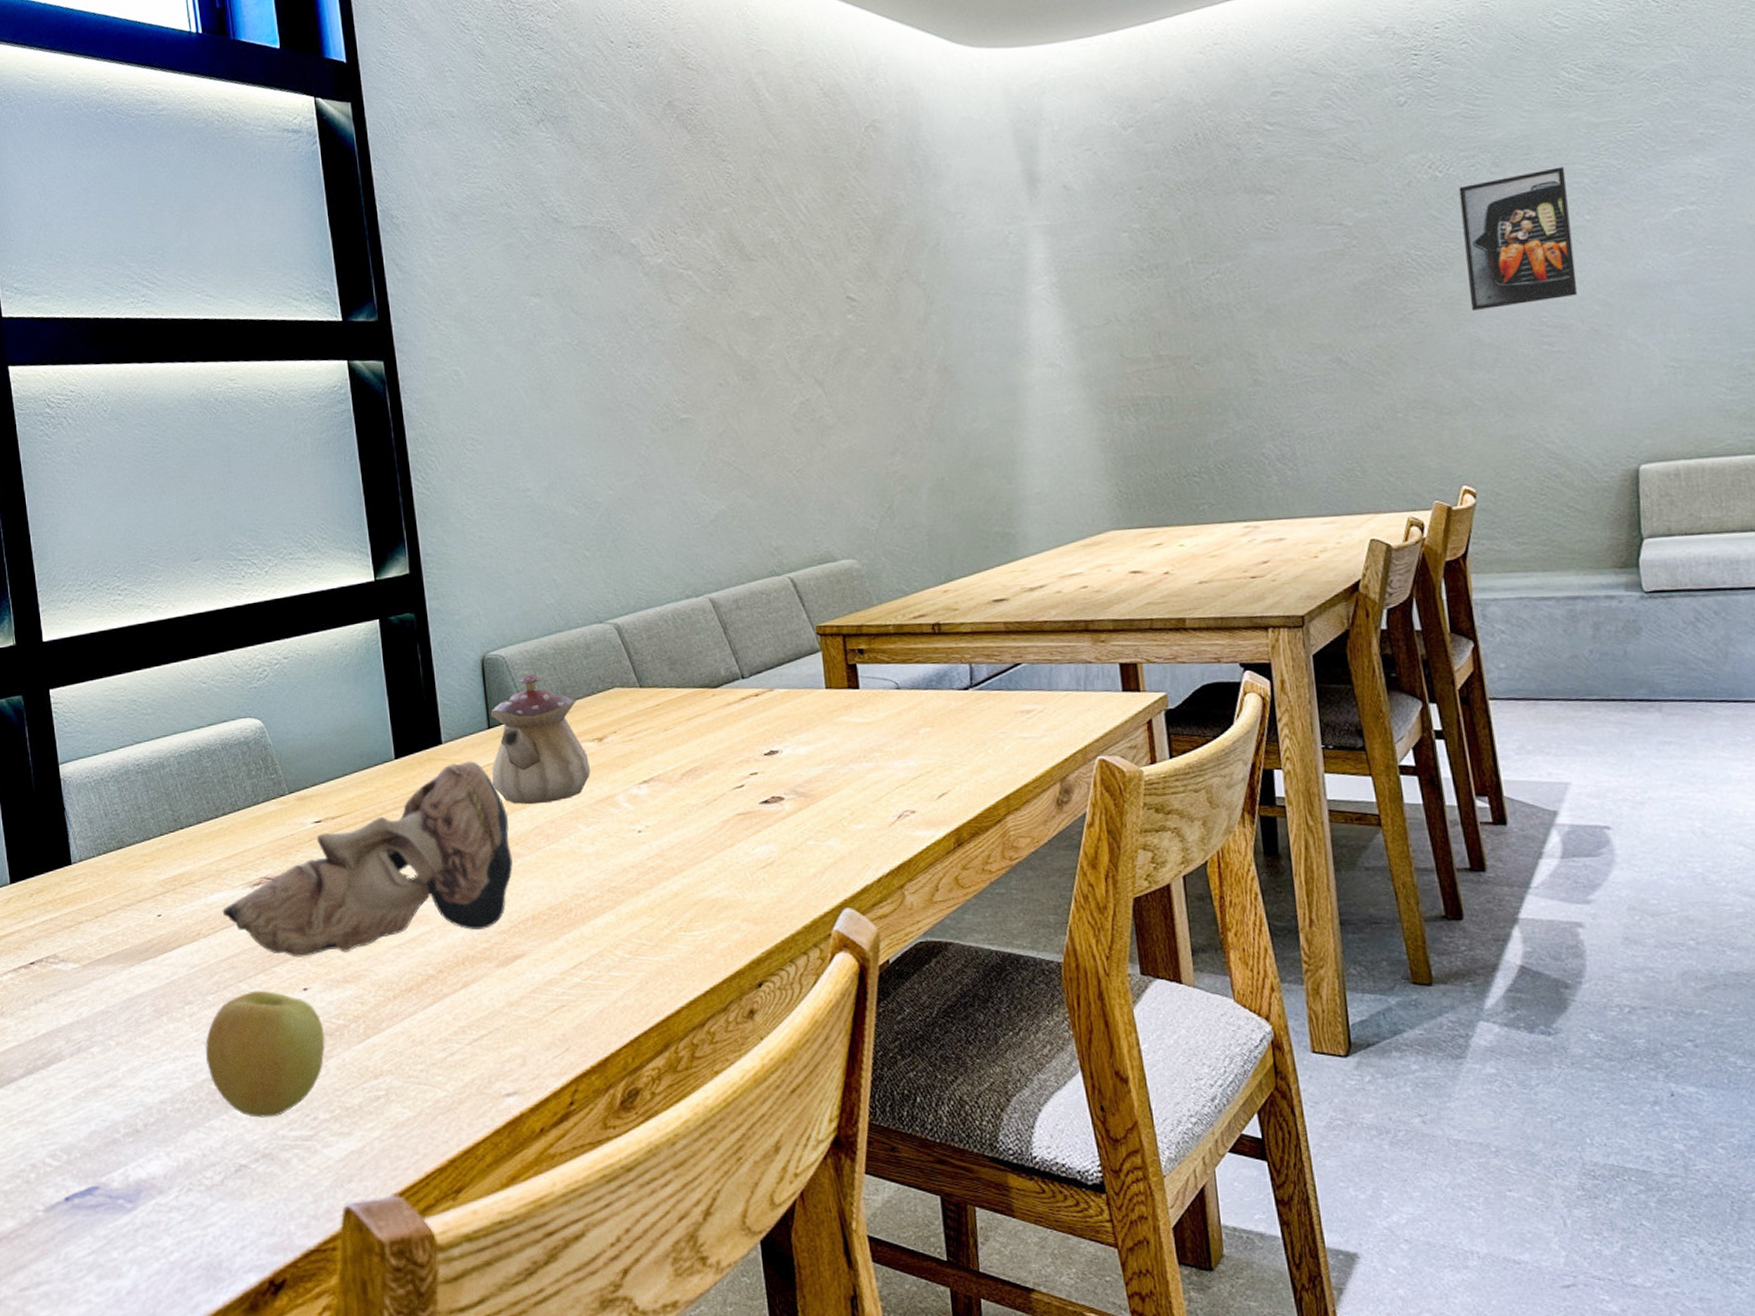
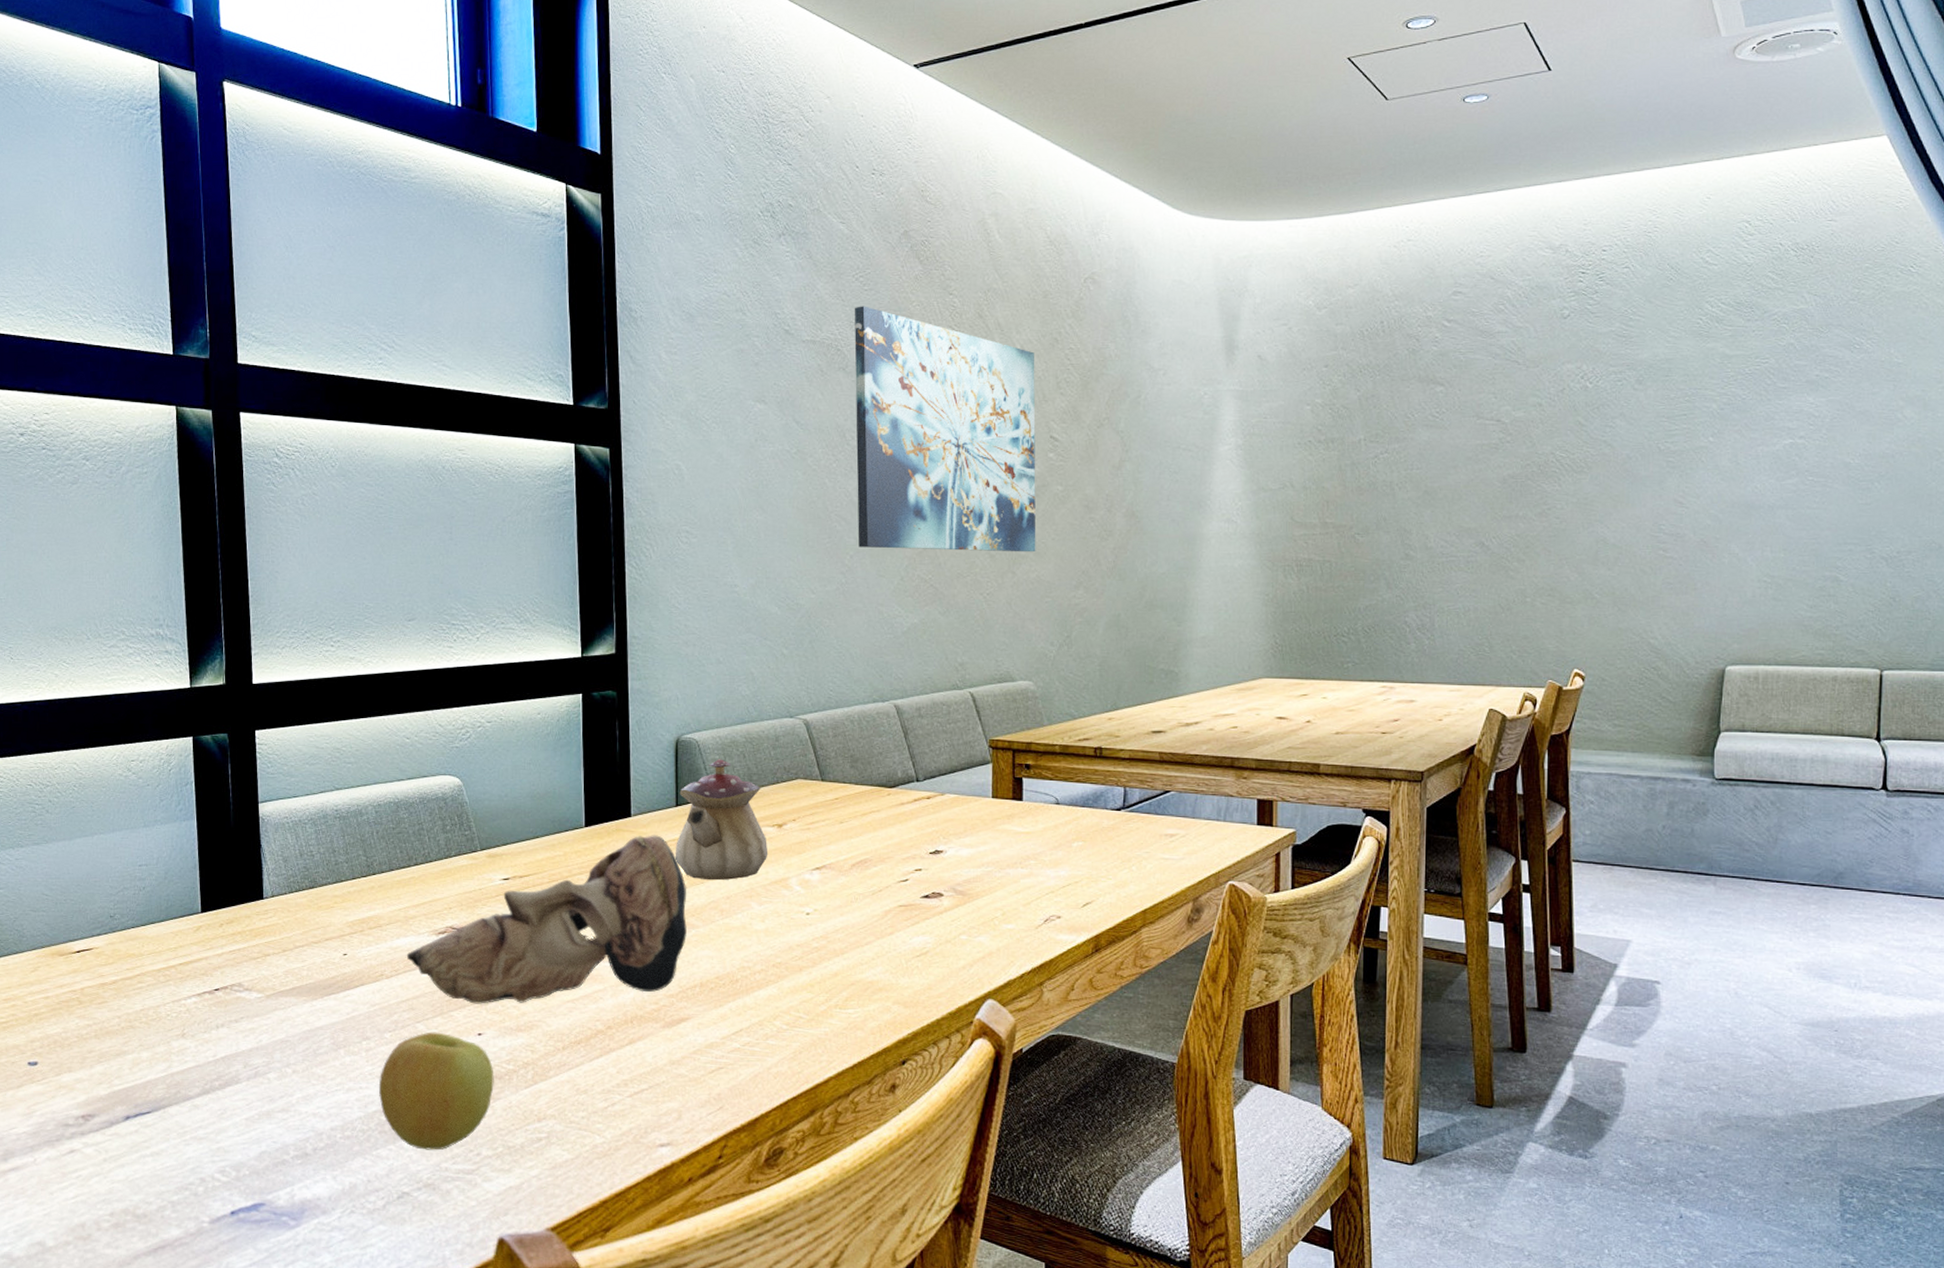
wall art: none [623,183,845,436] -> present [854,306,1036,553]
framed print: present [1459,167,1578,312] -> none [1601,391,1698,513]

